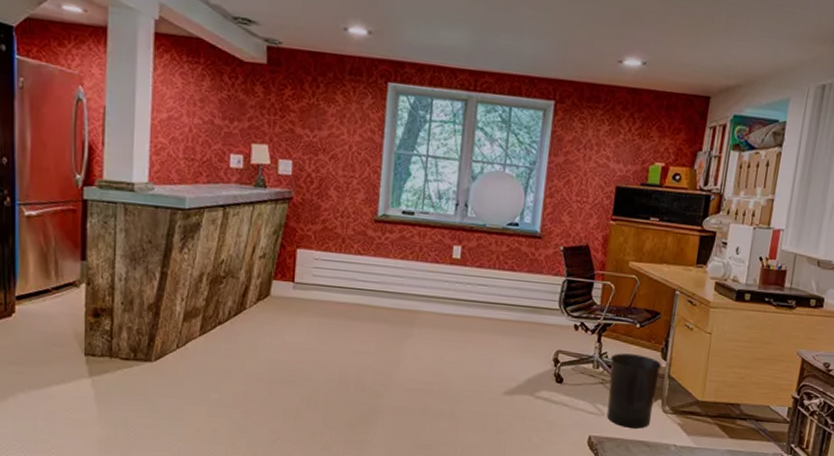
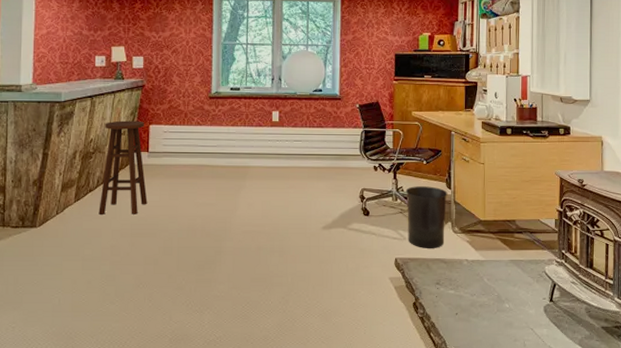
bar stool: none [229,239,291,357] -> present [98,120,148,214]

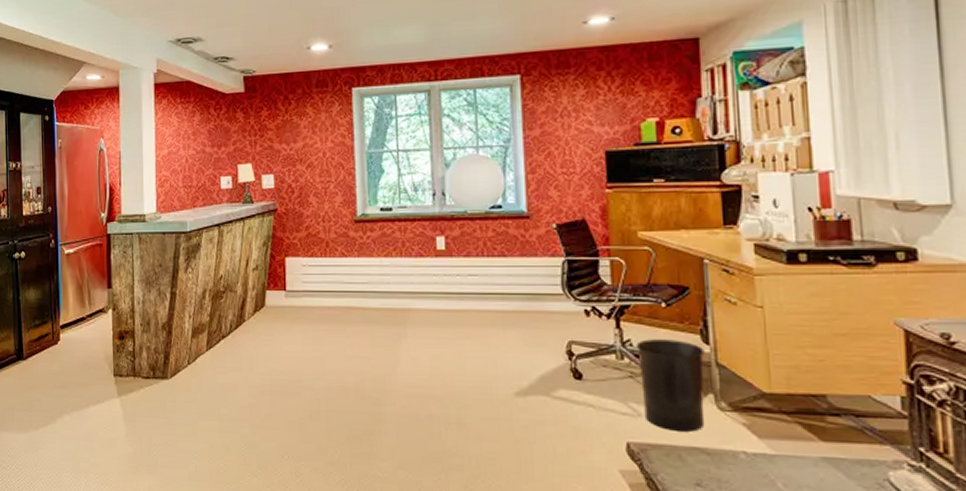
bar stool: present [98,120,148,214] -> none [233,252,288,367]

